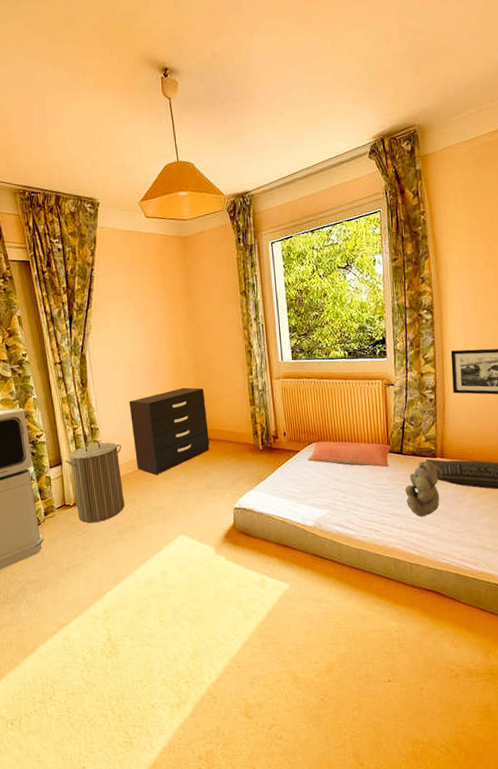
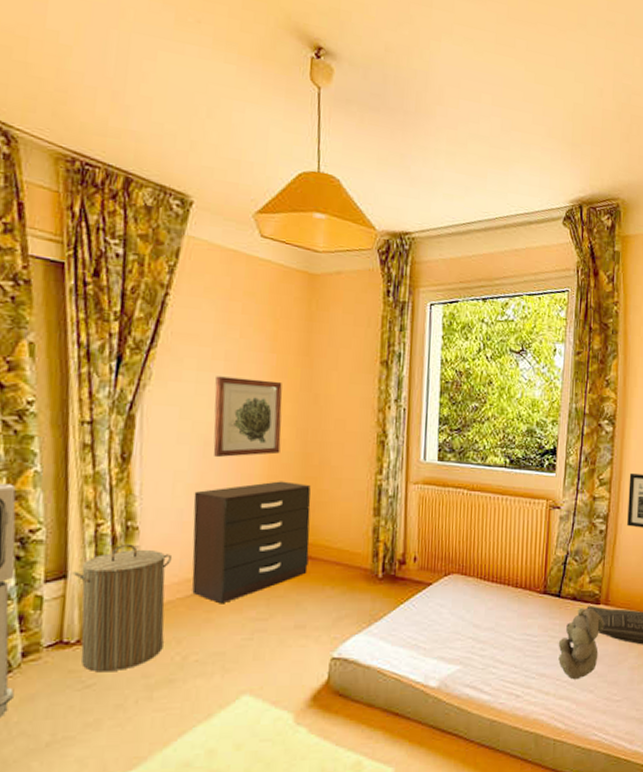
wall art: none [131,318,180,377] -> present [213,376,282,458]
pillow: present [307,441,392,467] -> none [441,572,549,613]

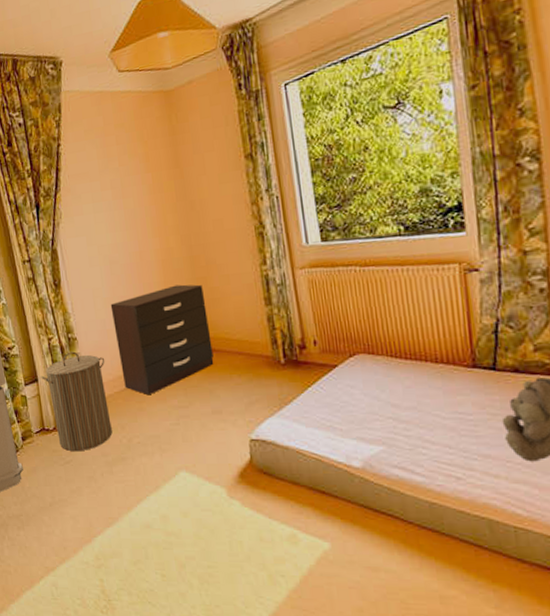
wall art: present [213,376,282,458] -> none [107,197,171,273]

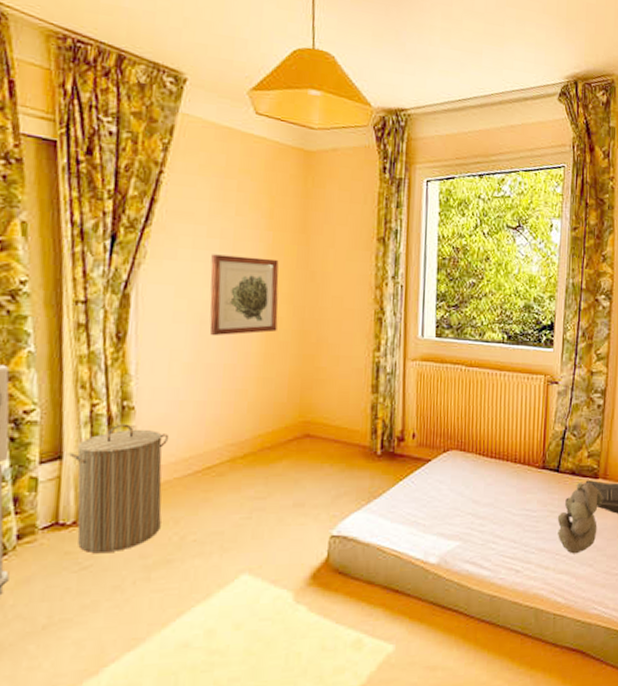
wall art: none [107,197,171,273] -> present [209,254,279,336]
dresser: present [110,284,214,396] -> none [189,359,309,483]

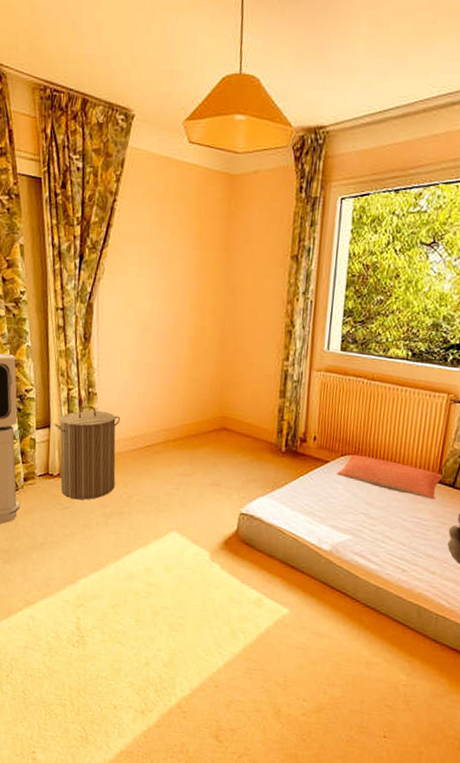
wall art: present [209,254,279,336] -> none [150,271,205,341]
pillow: none [440,449,548,488] -> present [336,454,444,500]

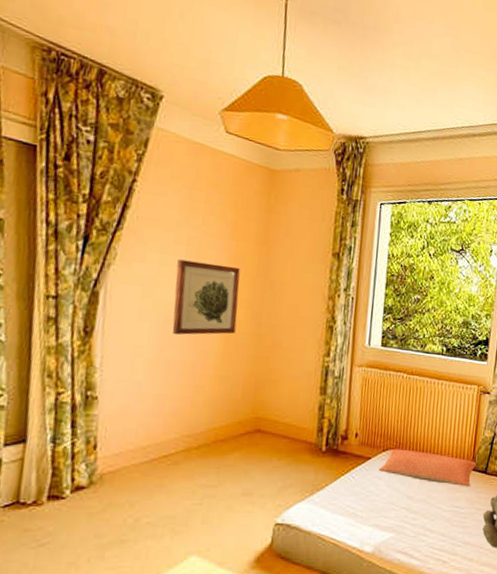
laundry hamper: present [53,405,121,500] -> none [31,412,129,532]
wall art: none [150,271,205,341] -> present [172,259,240,335]

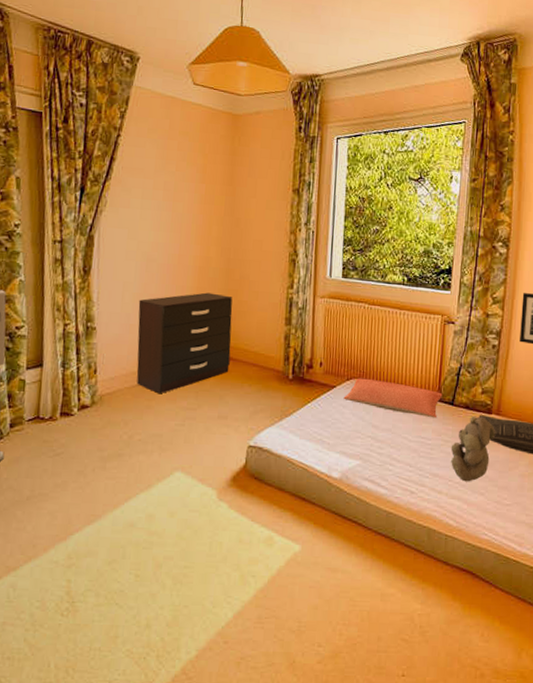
dresser: none [146,359,263,471] -> present [136,292,233,394]
wall art: present [172,259,240,335] -> none [154,203,210,272]

